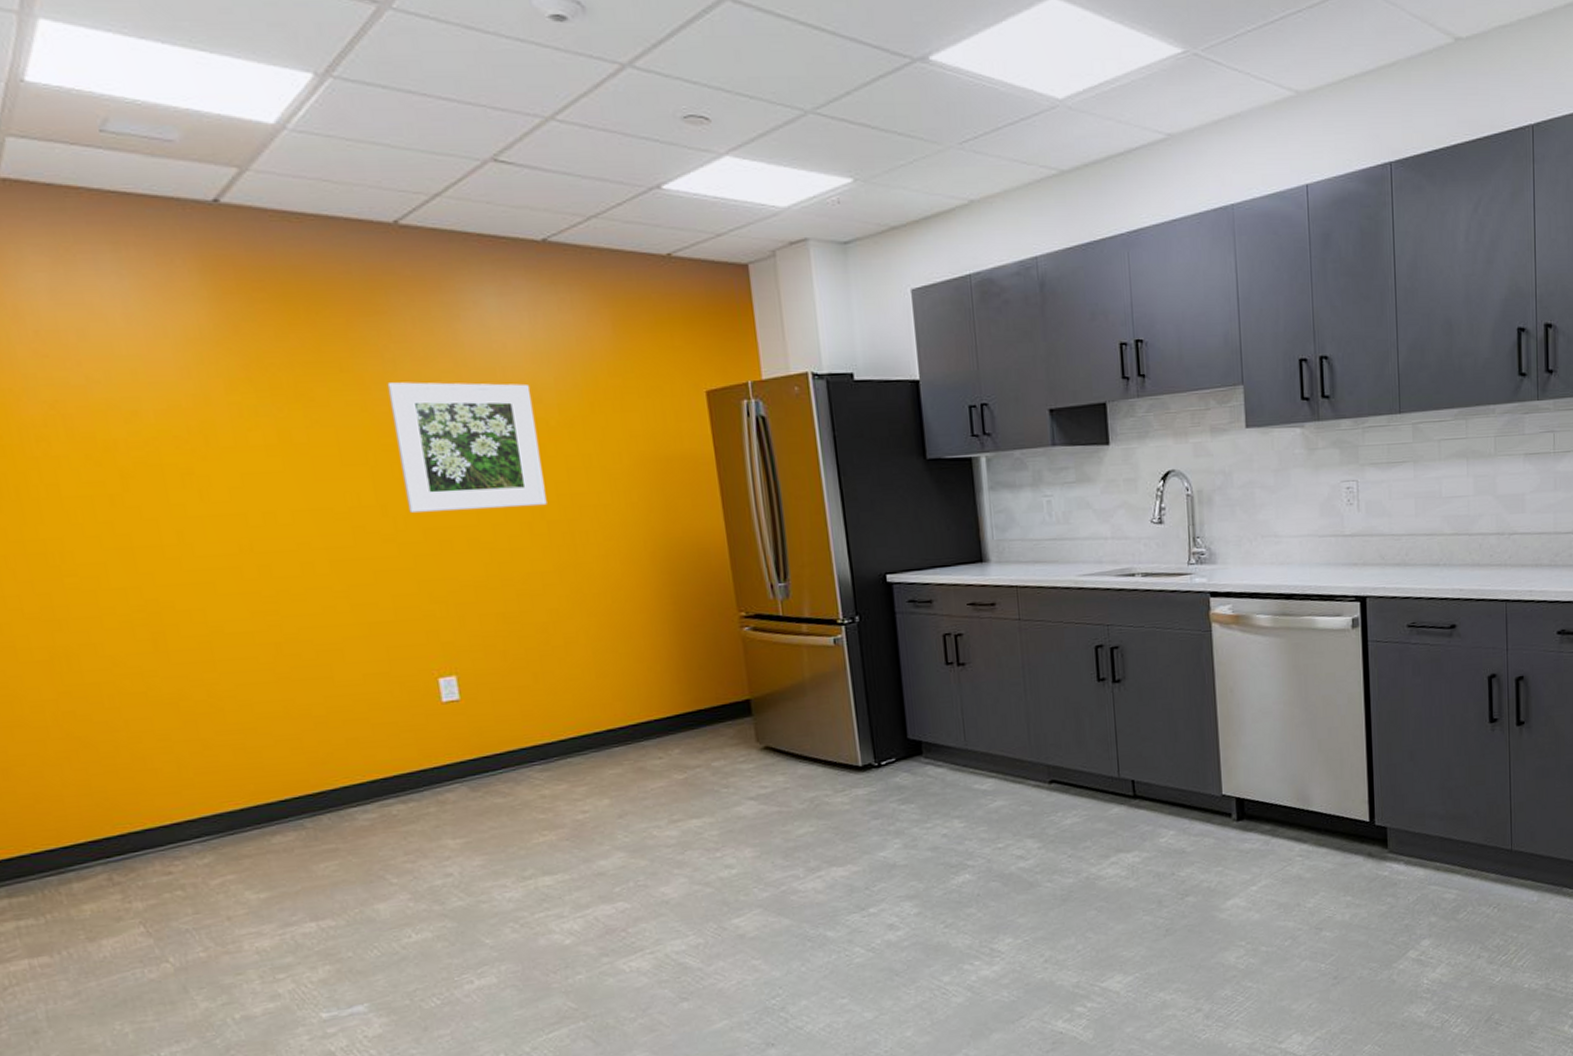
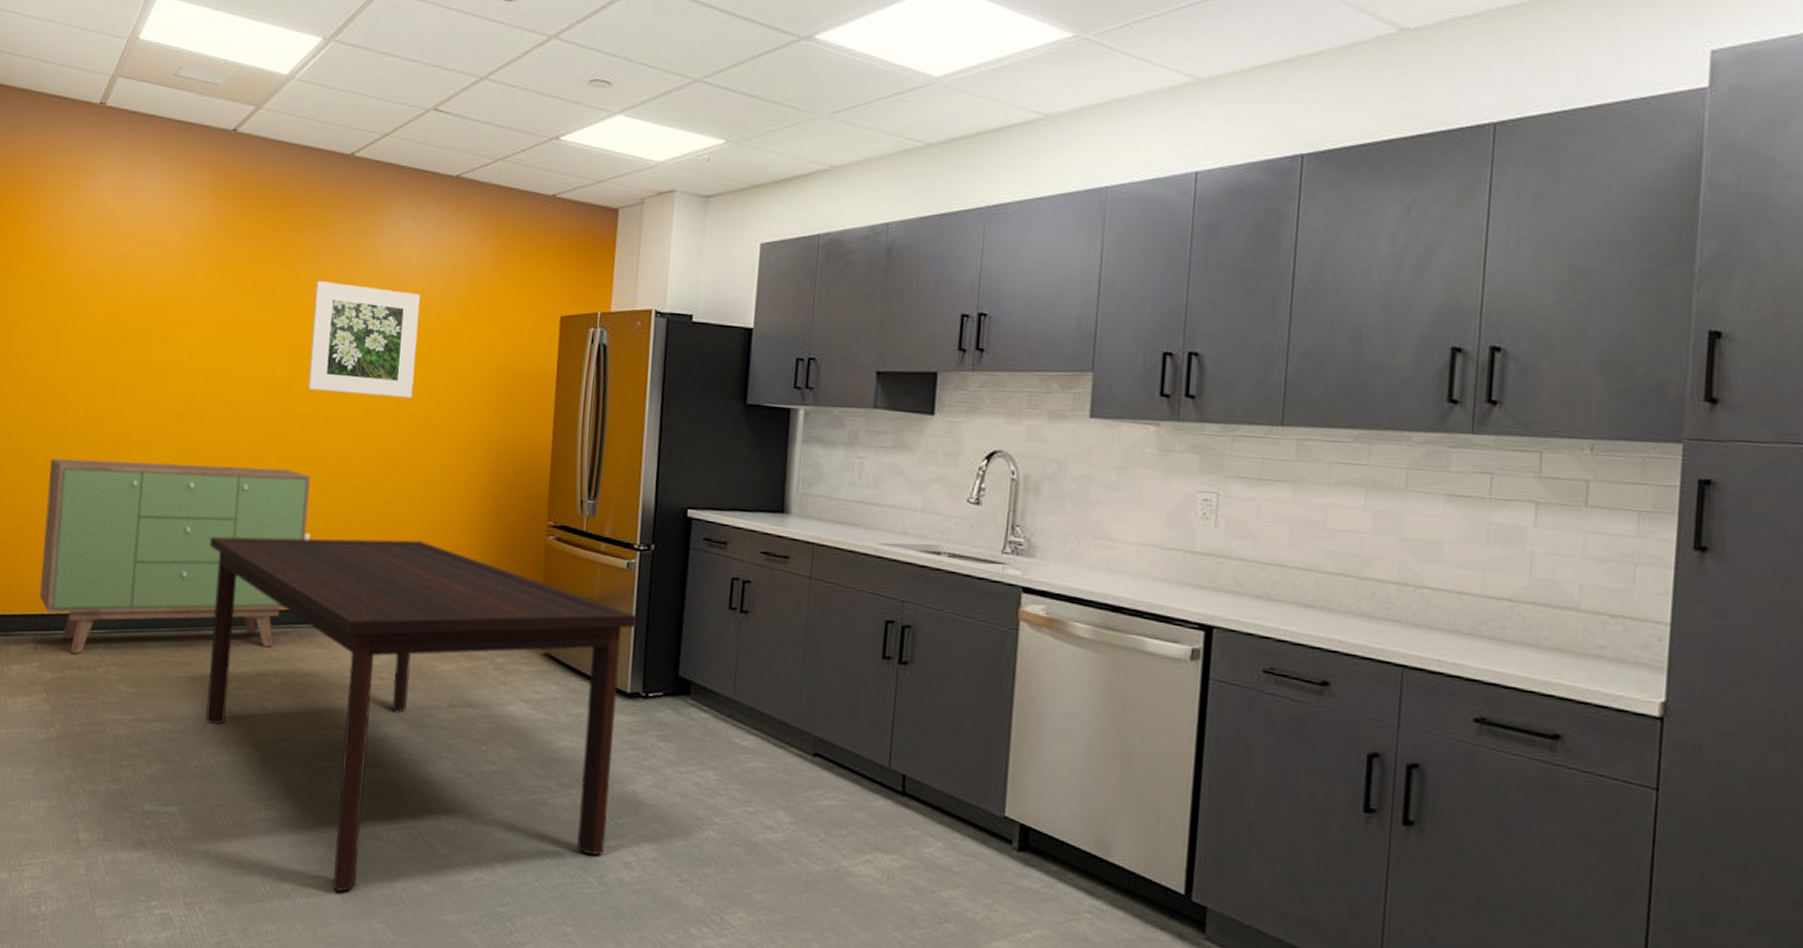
sideboard: none [59,609,452,873] -> present [39,458,311,654]
dining table: none [325,659,866,1037] -> present [205,536,637,892]

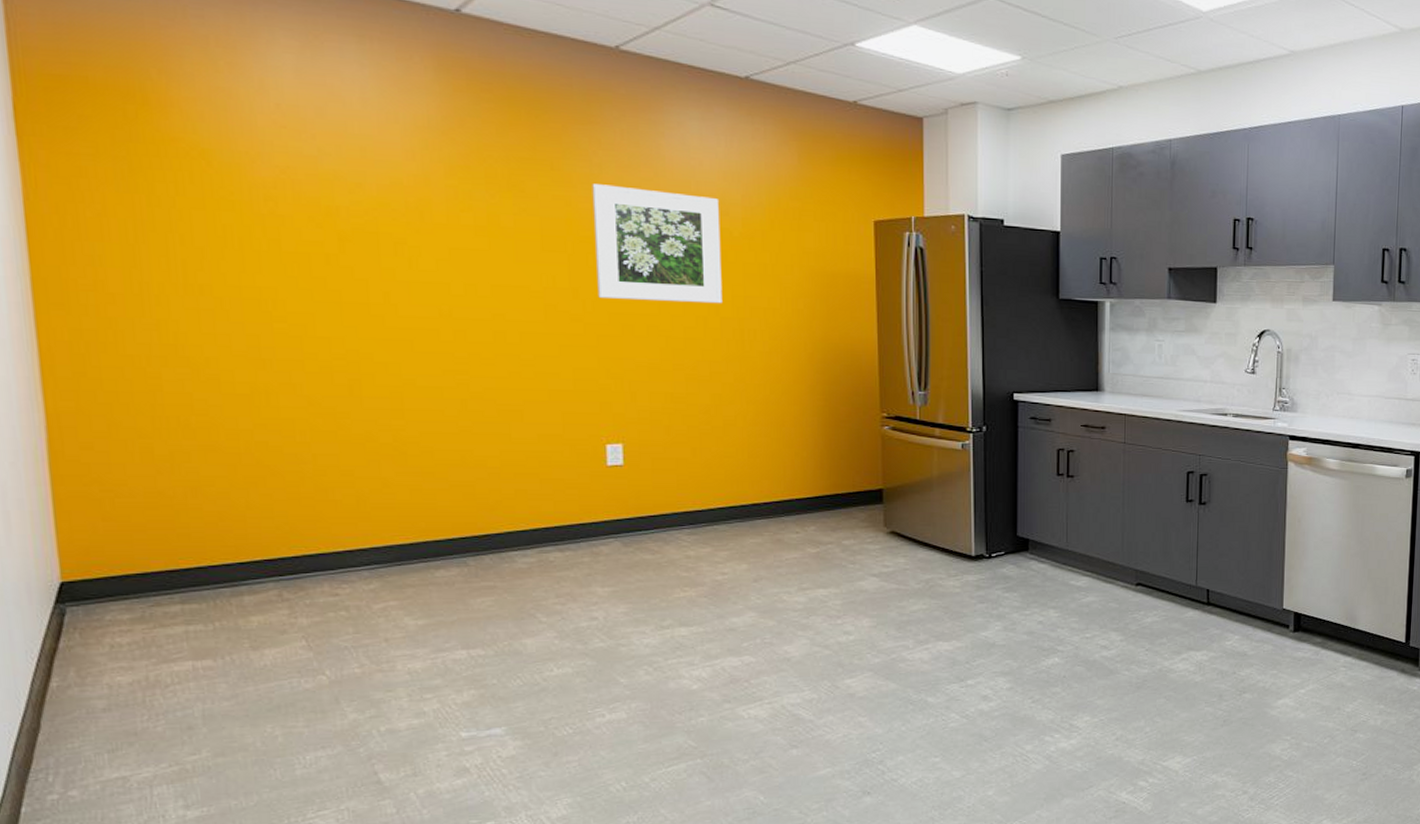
sideboard: present [39,458,311,654] -> none [260,380,618,594]
dining table: present [205,536,637,892] -> none [500,441,975,773]

